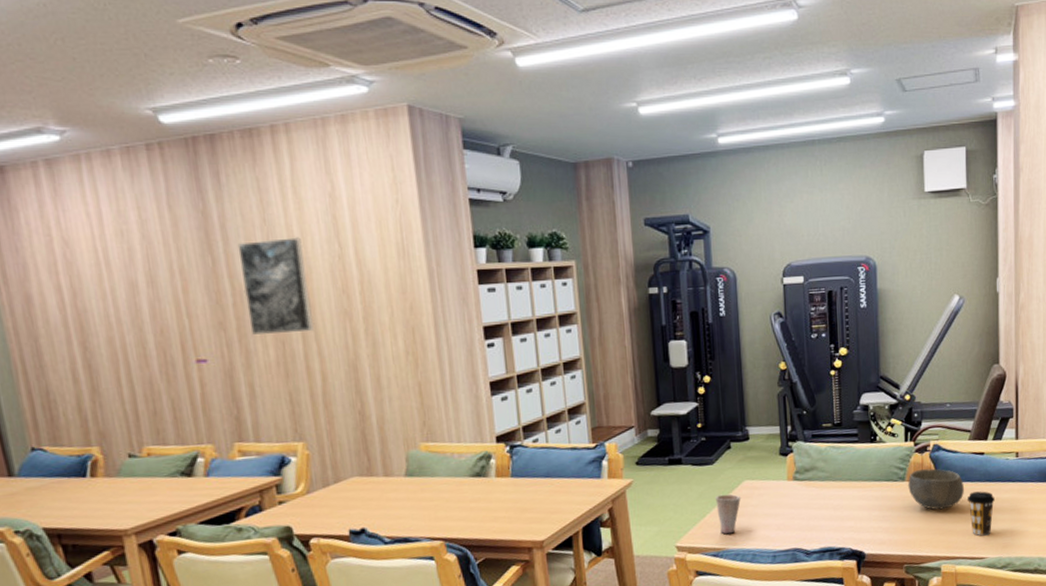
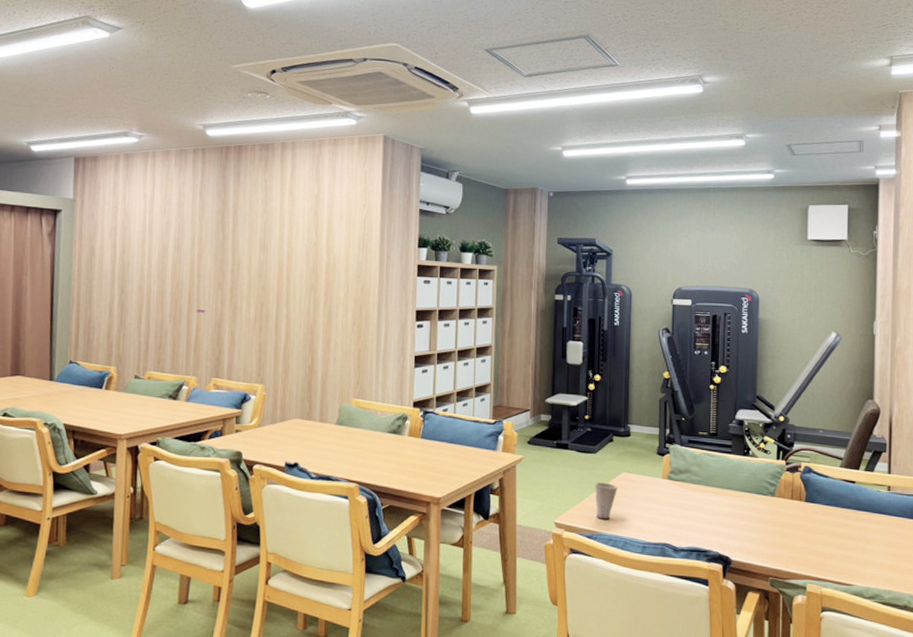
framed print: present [237,237,314,335] -> none [240,225,290,299]
bowl: present [908,468,964,510] -> none [778,488,833,530]
coffee cup: present [968,491,995,536] -> none [837,518,865,563]

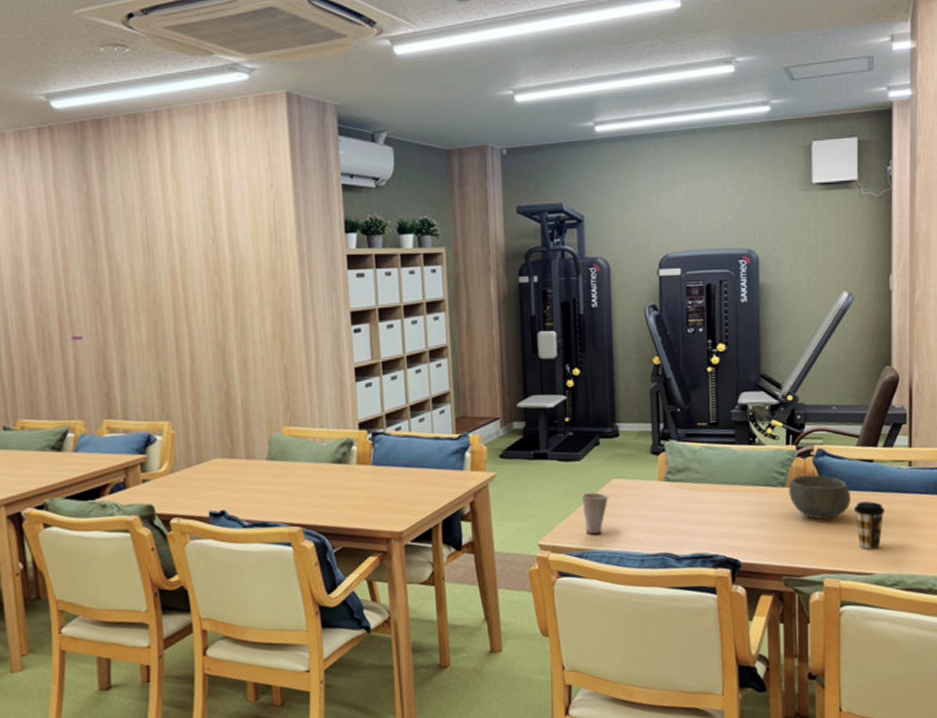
bowl: none [778,488,833,530] -> present [789,475,851,520]
coffee cup: none [837,518,865,563] -> present [854,501,885,550]

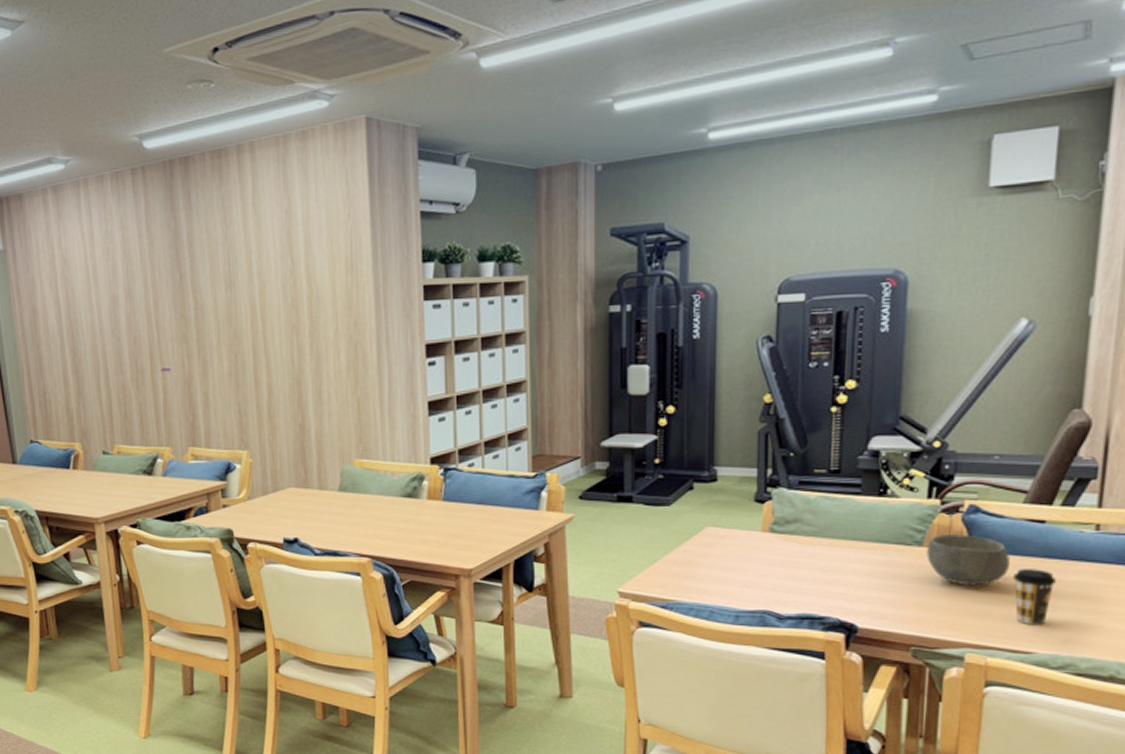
cup: present [581,492,609,535] -> none [669,540,702,585]

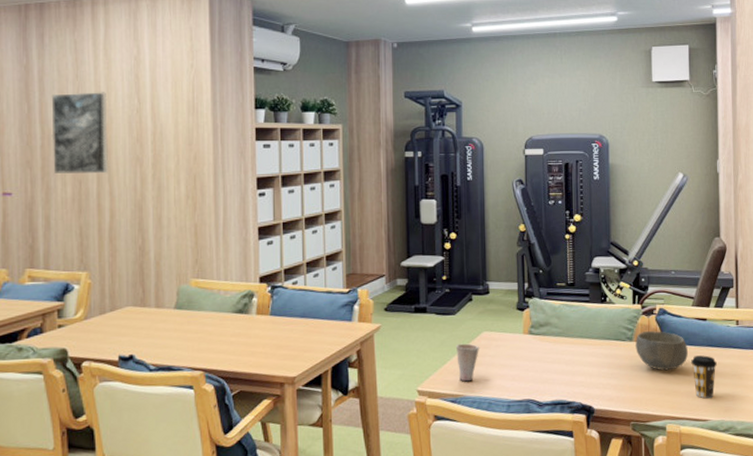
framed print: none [202,253,265,347] -> present [51,92,109,174]
cup: none [669,540,702,585] -> present [455,343,480,382]

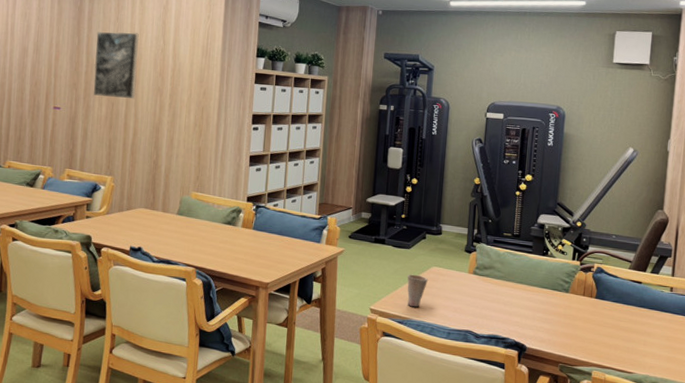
bowl: present [635,331,688,371] -> none [571,286,621,324]
coffee cup: present [691,355,717,399] -> none [622,314,647,354]

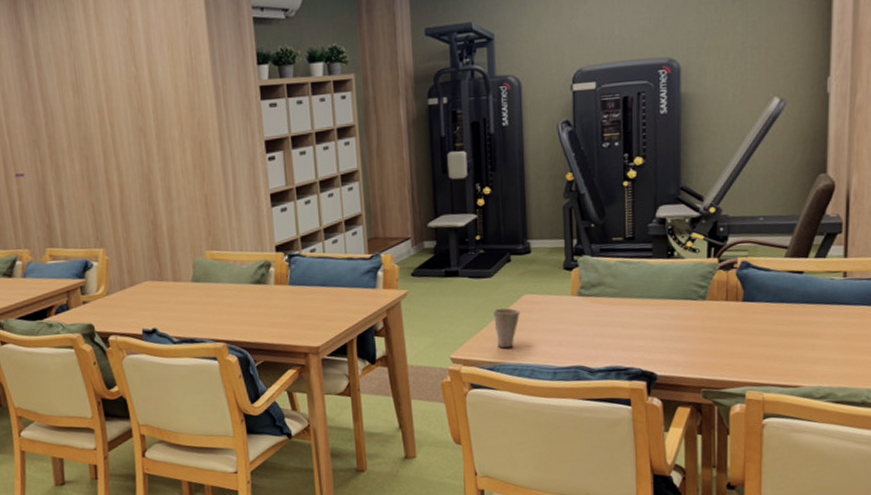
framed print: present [93,32,140,100] -> none [49,61,114,151]

